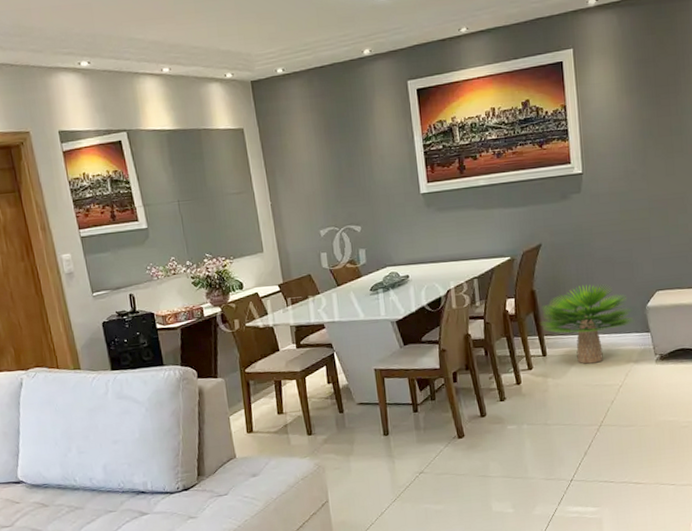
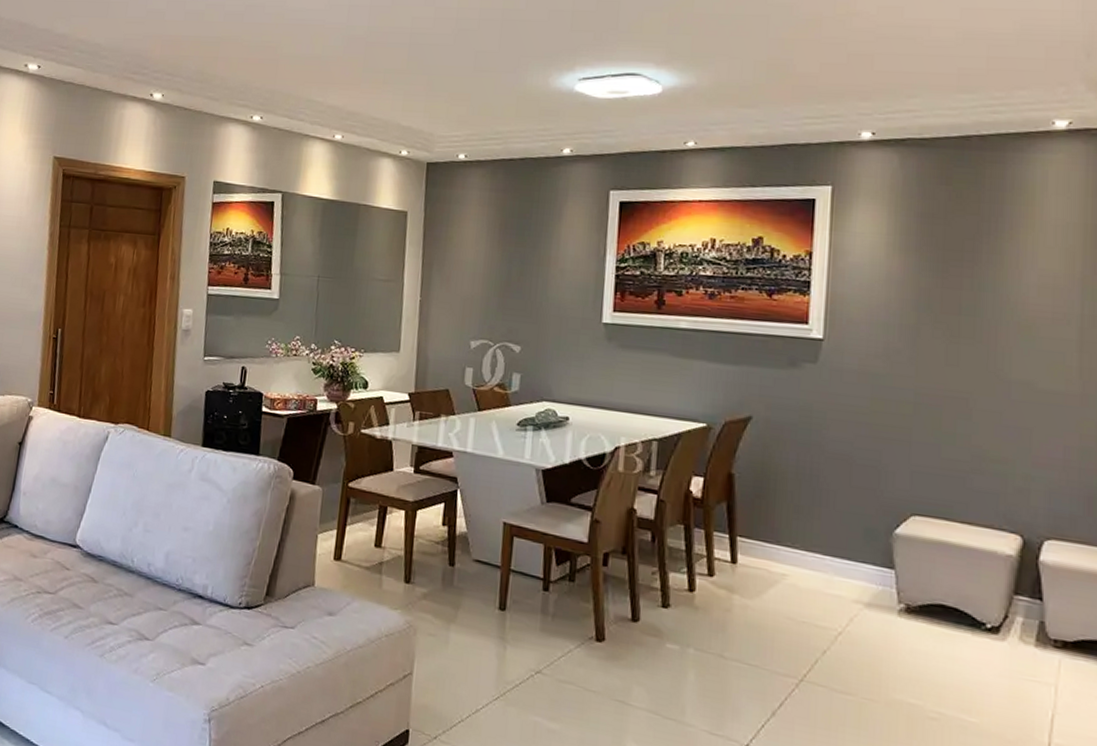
potted plant: present [541,283,634,364] -> none [735,481,872,592]

